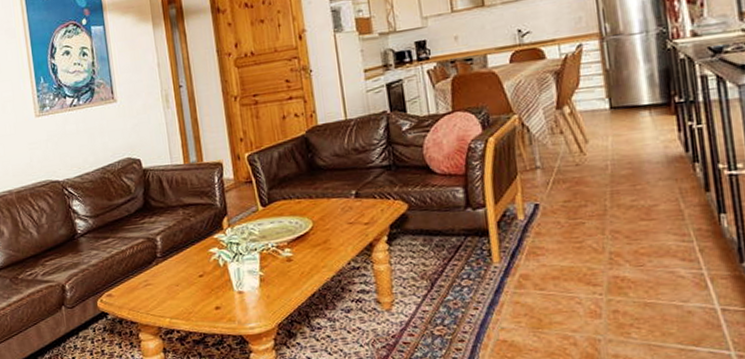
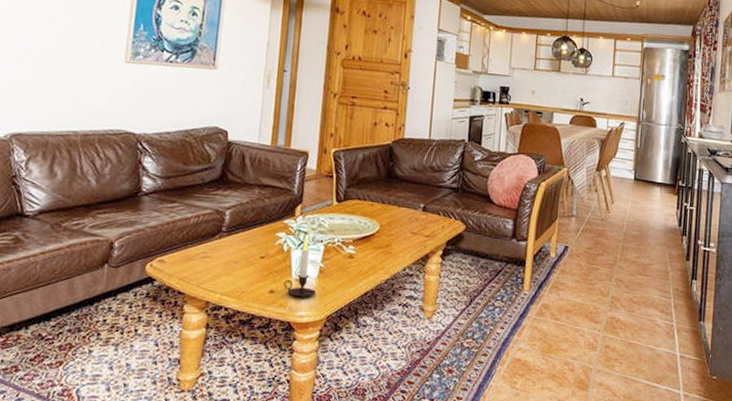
candle: none [227,246,262,310] -> present [283,235,316,298]

